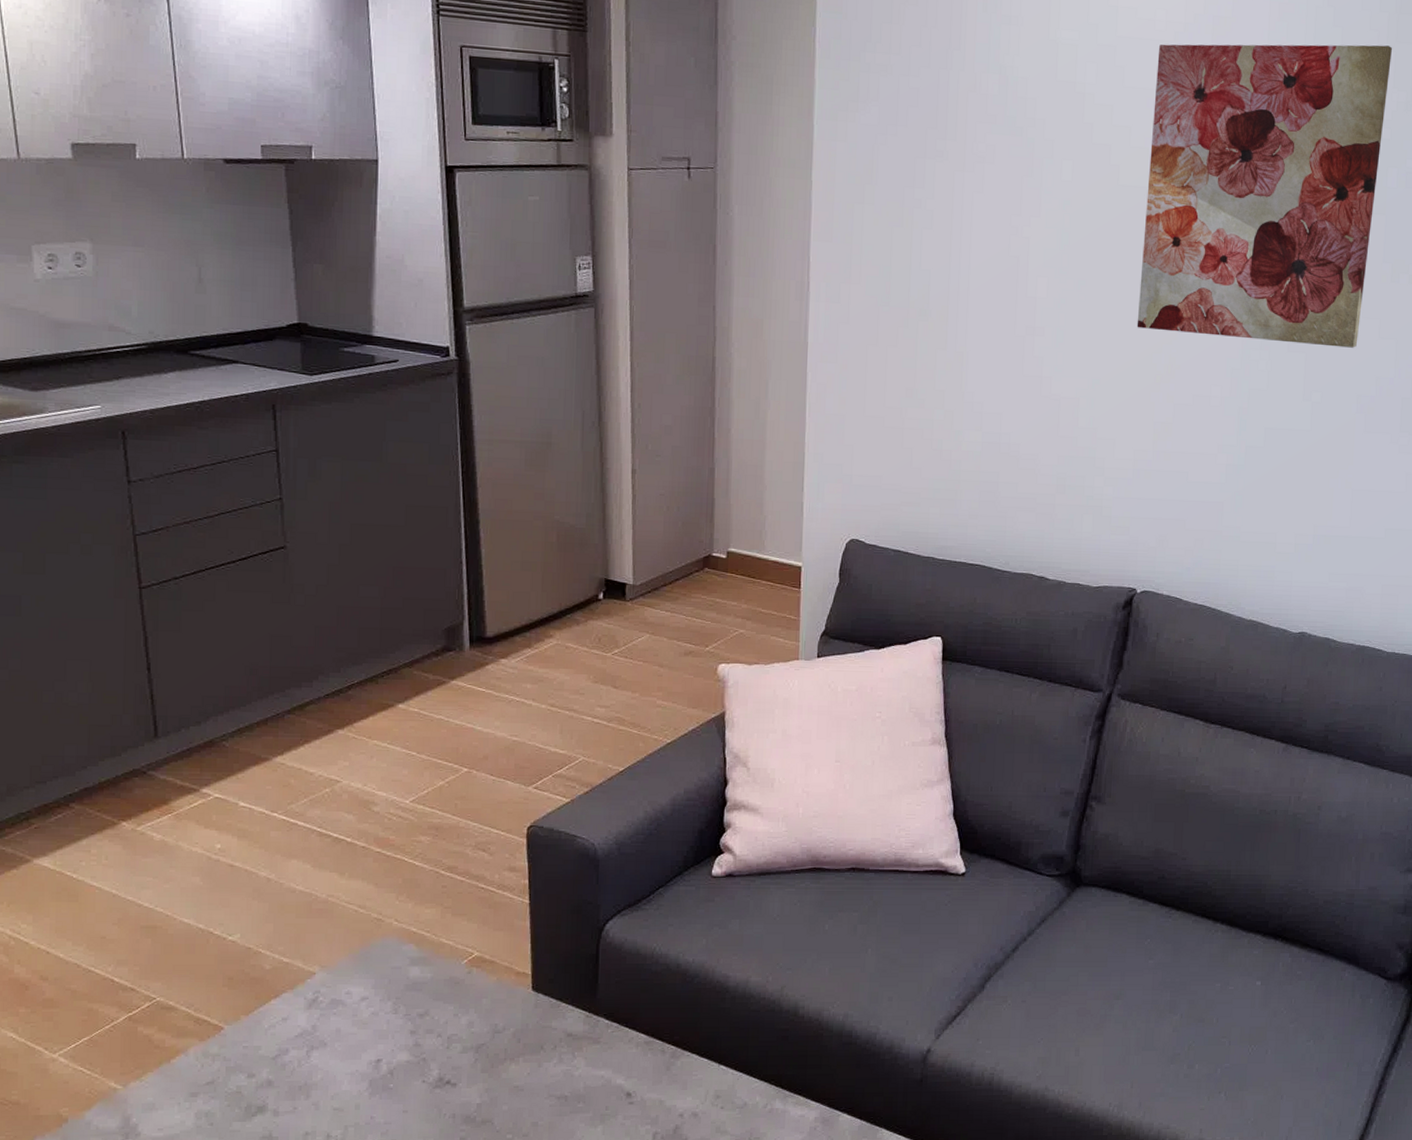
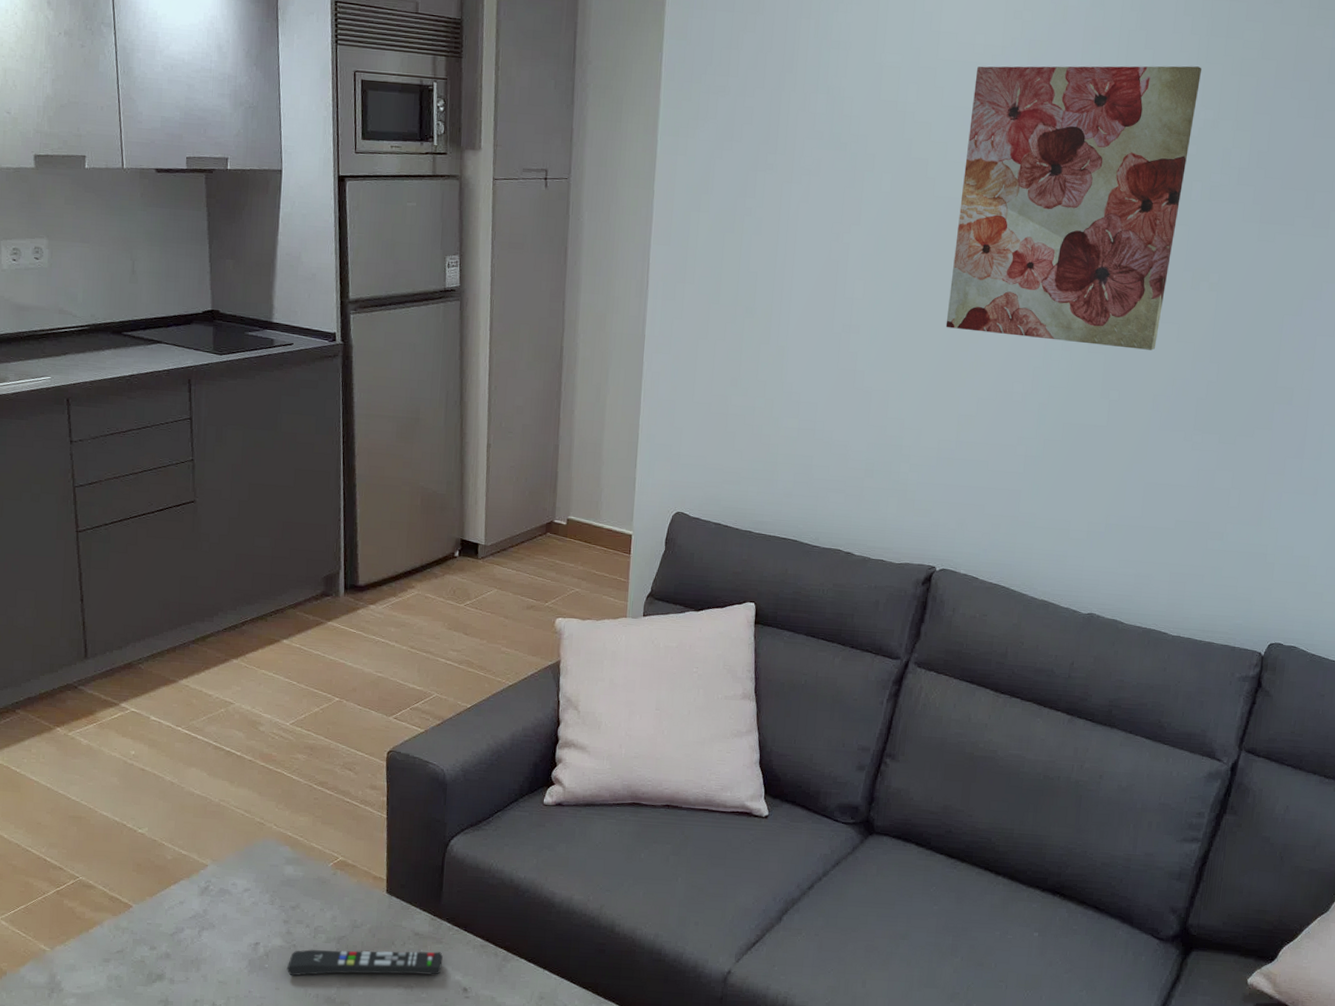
remote control: none [415,1053,602,1095] -> present [286,949,444,976]

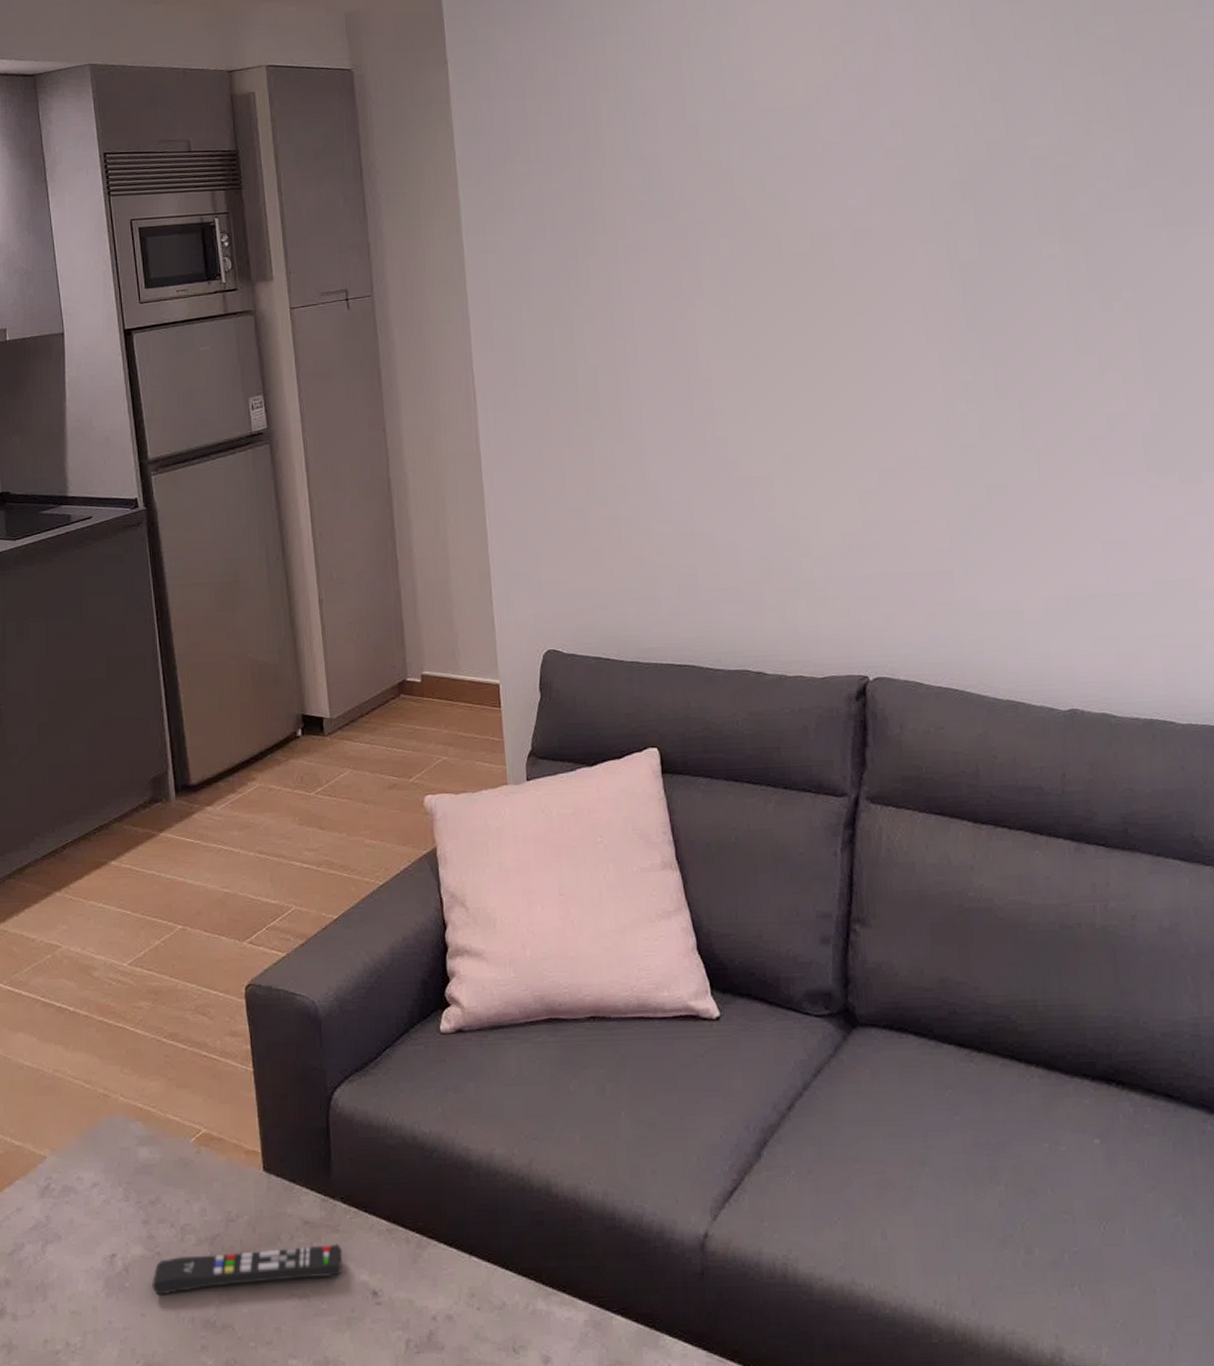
wall art: present [945,66,1202,350] -> none [802,71,1077,396]

